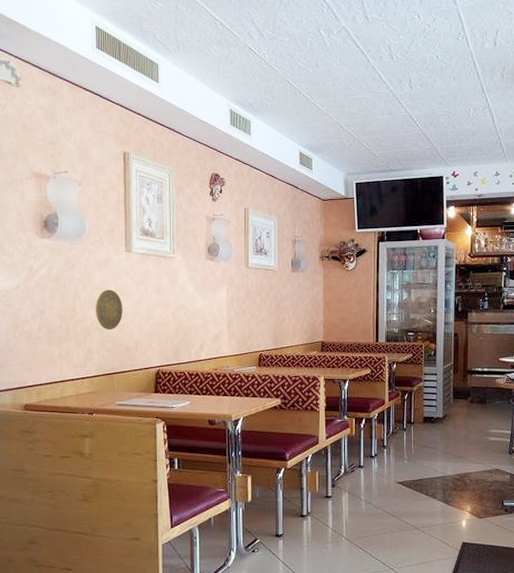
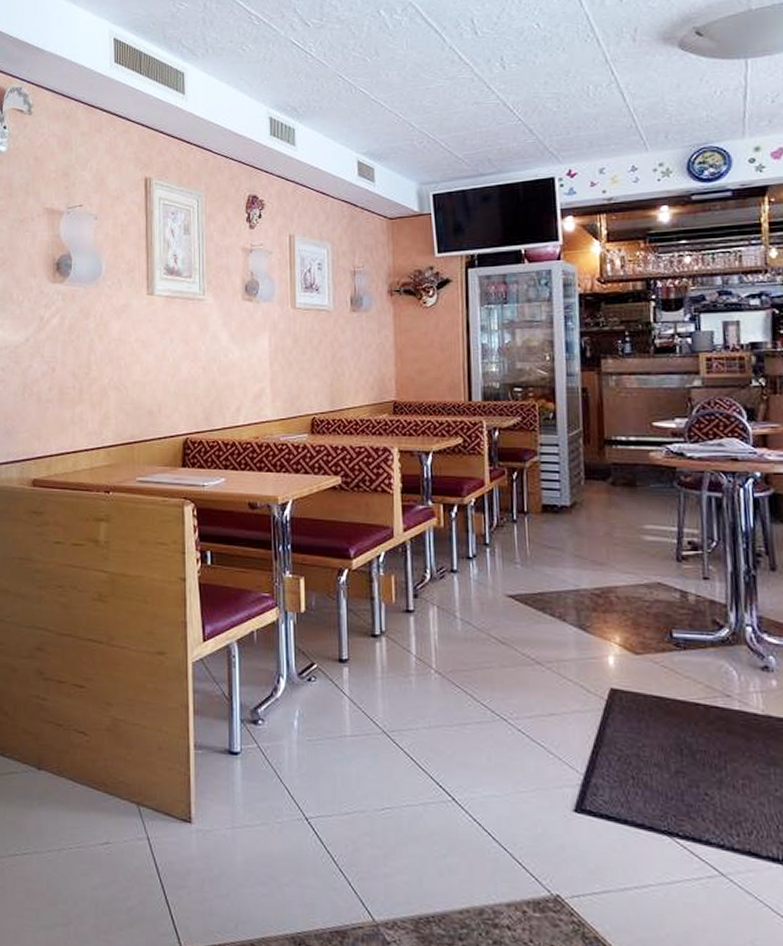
decorative plate: present [95,290,123,331] -> none [112,341,144,390]

